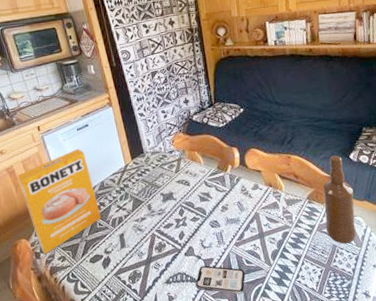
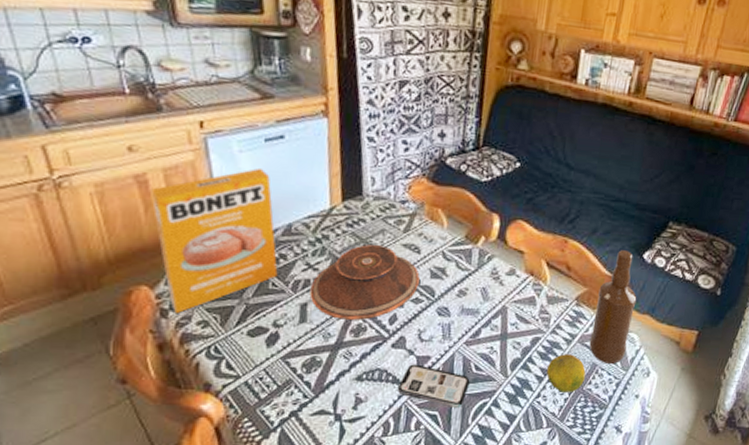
plate: none [123,185,194,242] -> present [309,245,420,321]
fruit: none [299,240,330,271] -> present [547,354,586,392]

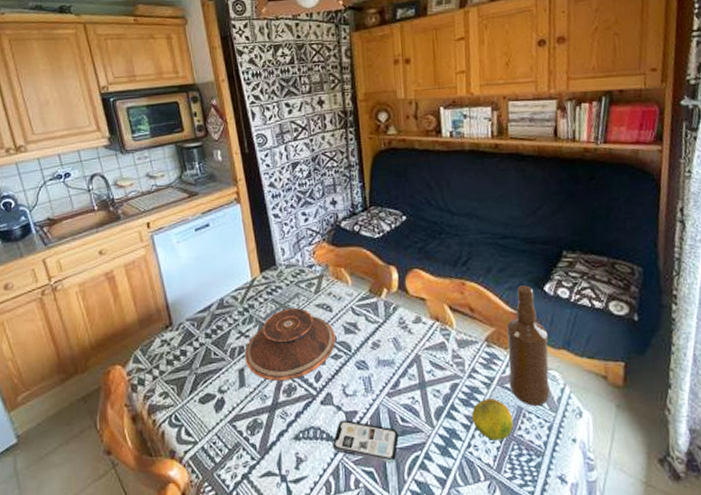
box: present [151,168,278,314] -> none [117,254,217,388]

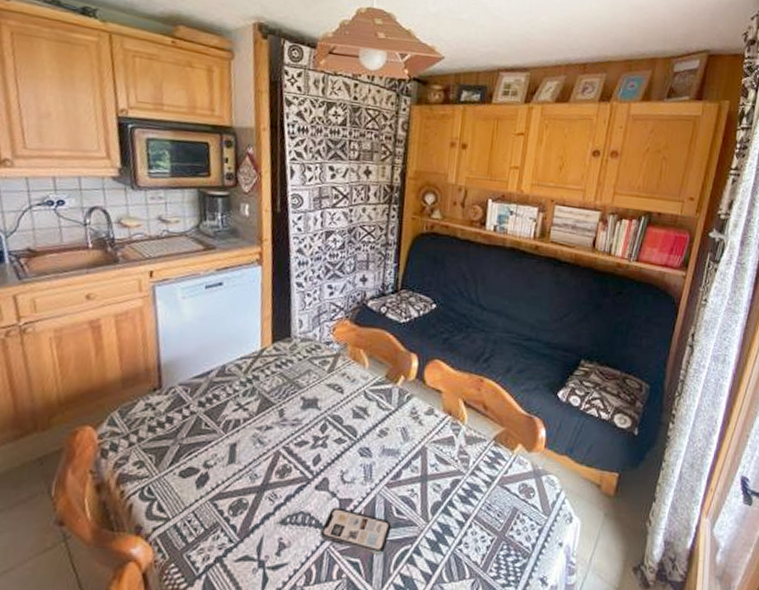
plate: present [244,308,336,382] -> none [239,385,343,462]
fruit: present [472,398,513,440] -> none [468,497,507,539]
bottle: present [506,285,550,407] -> none [509,389,554,509]

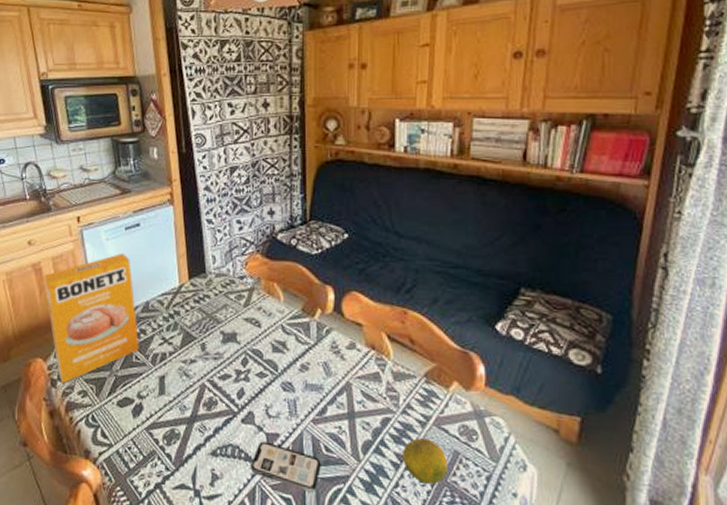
box: none [102,313,211,455] -> present [44,254,140,384]
fruit: none [468,497,507,539] -> present [403,438,447,484]

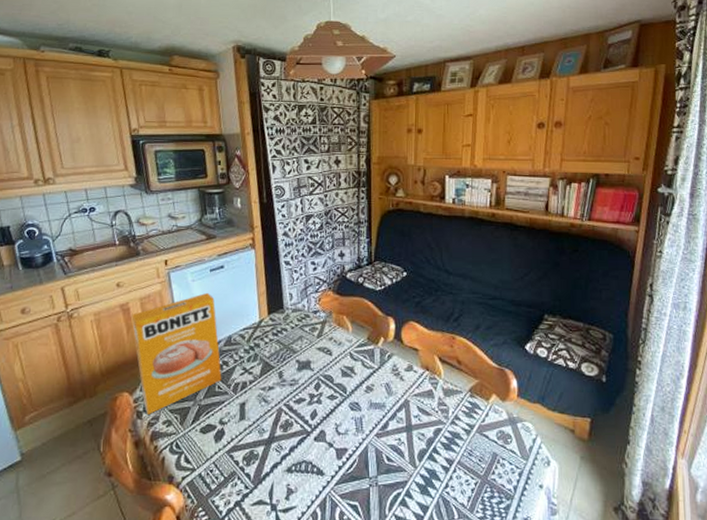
smartphone: present [251,441,321,492] -> none [322,456,383,498]
fruit: present [403,438,447,484] -> none [452,444,488,483]

